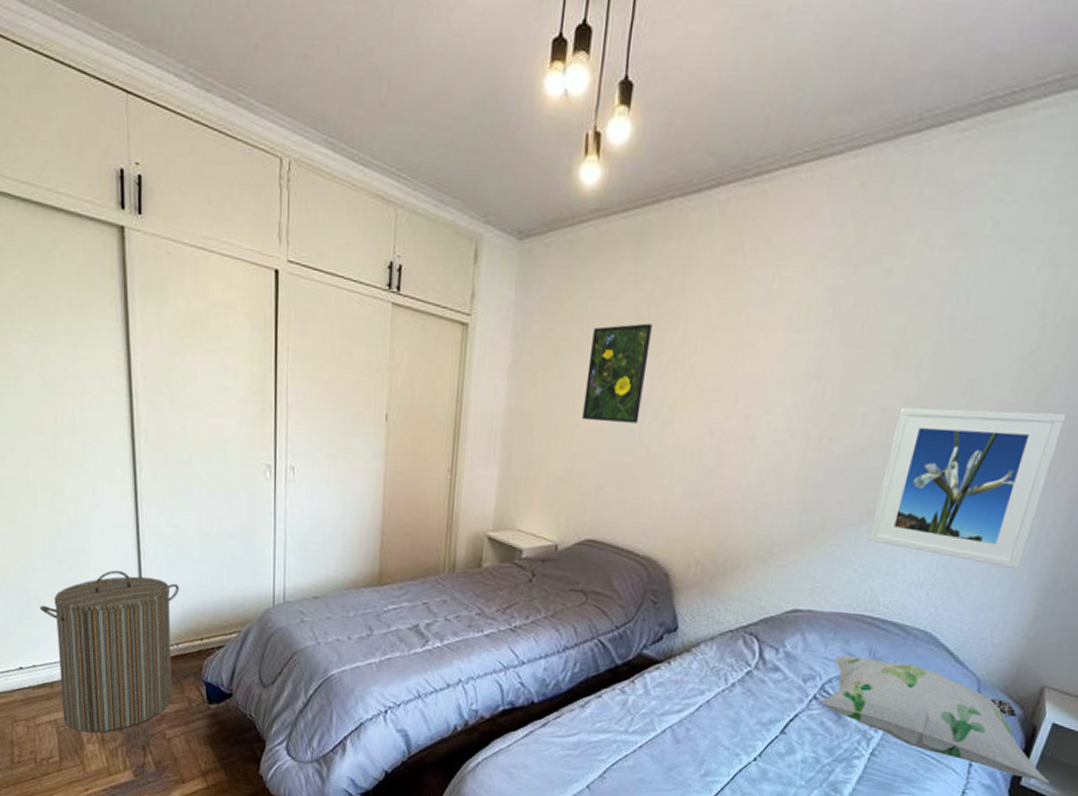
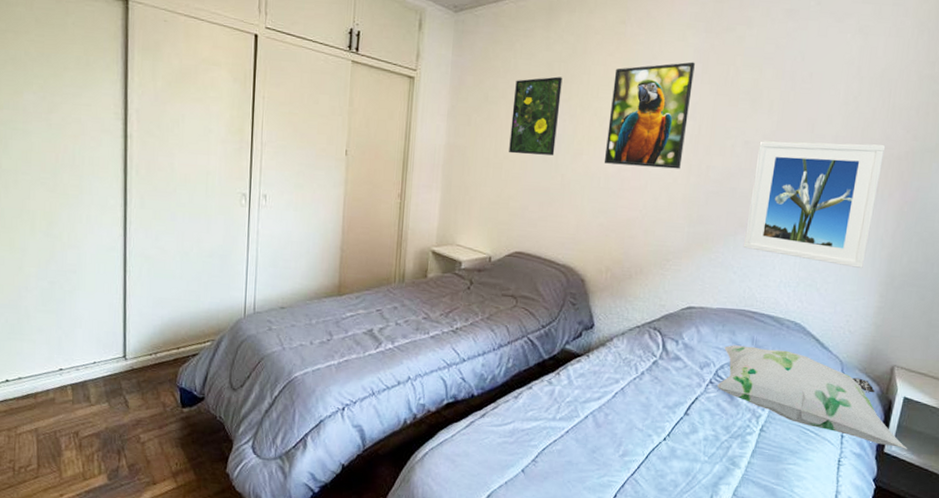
laundry hamper: present [39,570,180,733] -> none [29,288,161,440]
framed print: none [699,304,824,442] -> present [604,61,695,169]

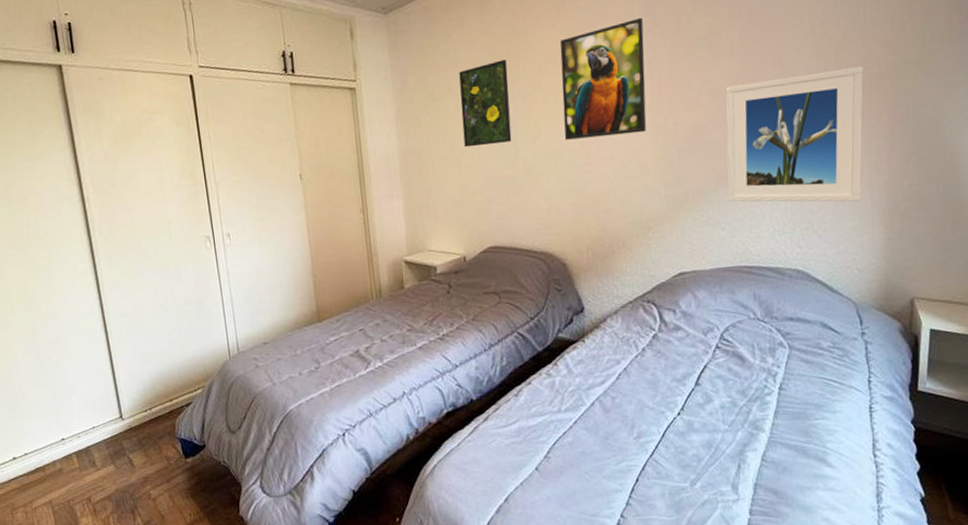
decorative pillow: present [717,345,907,449] -> none [725,301,943,384]

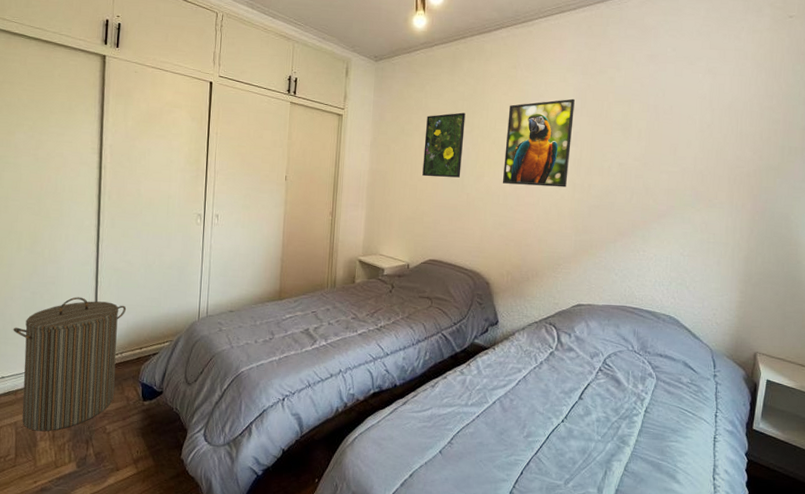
laundry hamper: none [25,352,152,507] -> present [13,297,127,432]
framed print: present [725,66,864,202] -> none [622,162,737,269]

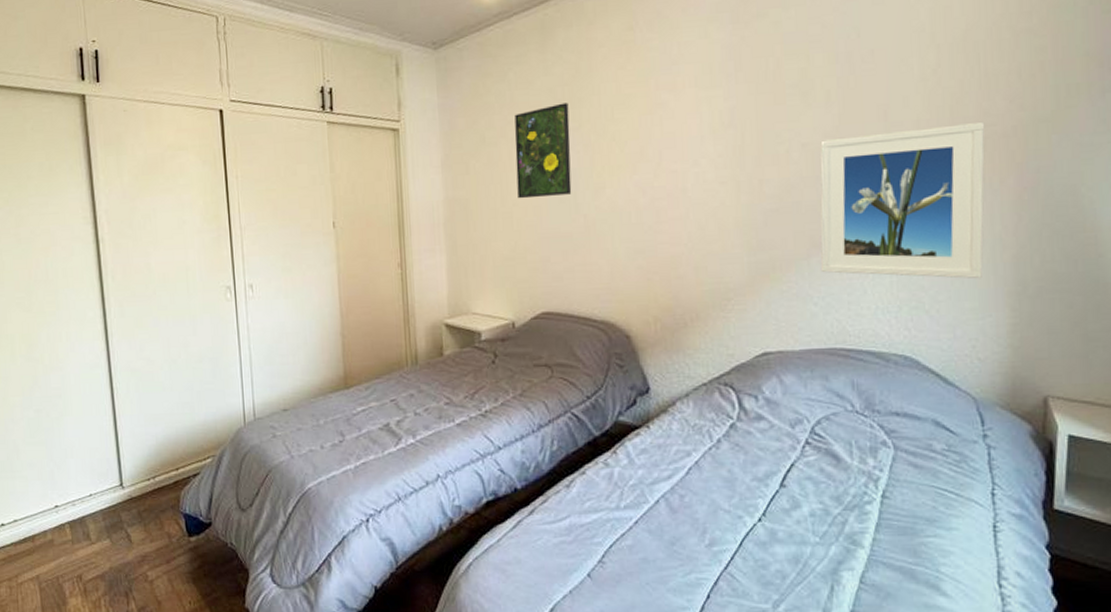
laundry hamper: present [13,297,127,432] -> none [19,410,153,585]
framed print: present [502,98,575,188] -> none [629,60,728,195]
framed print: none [622,162,737,269] -> present [820,122,985,279]

